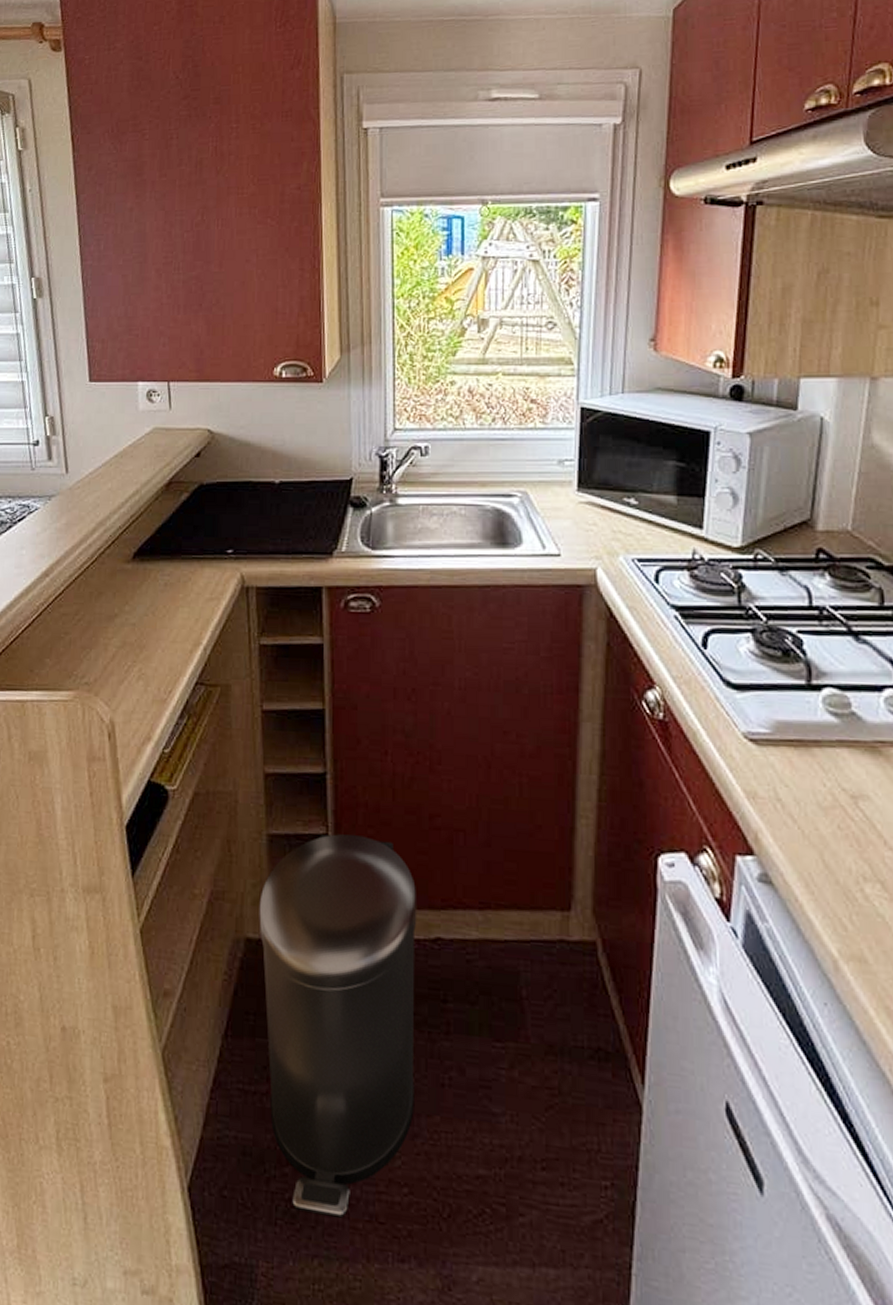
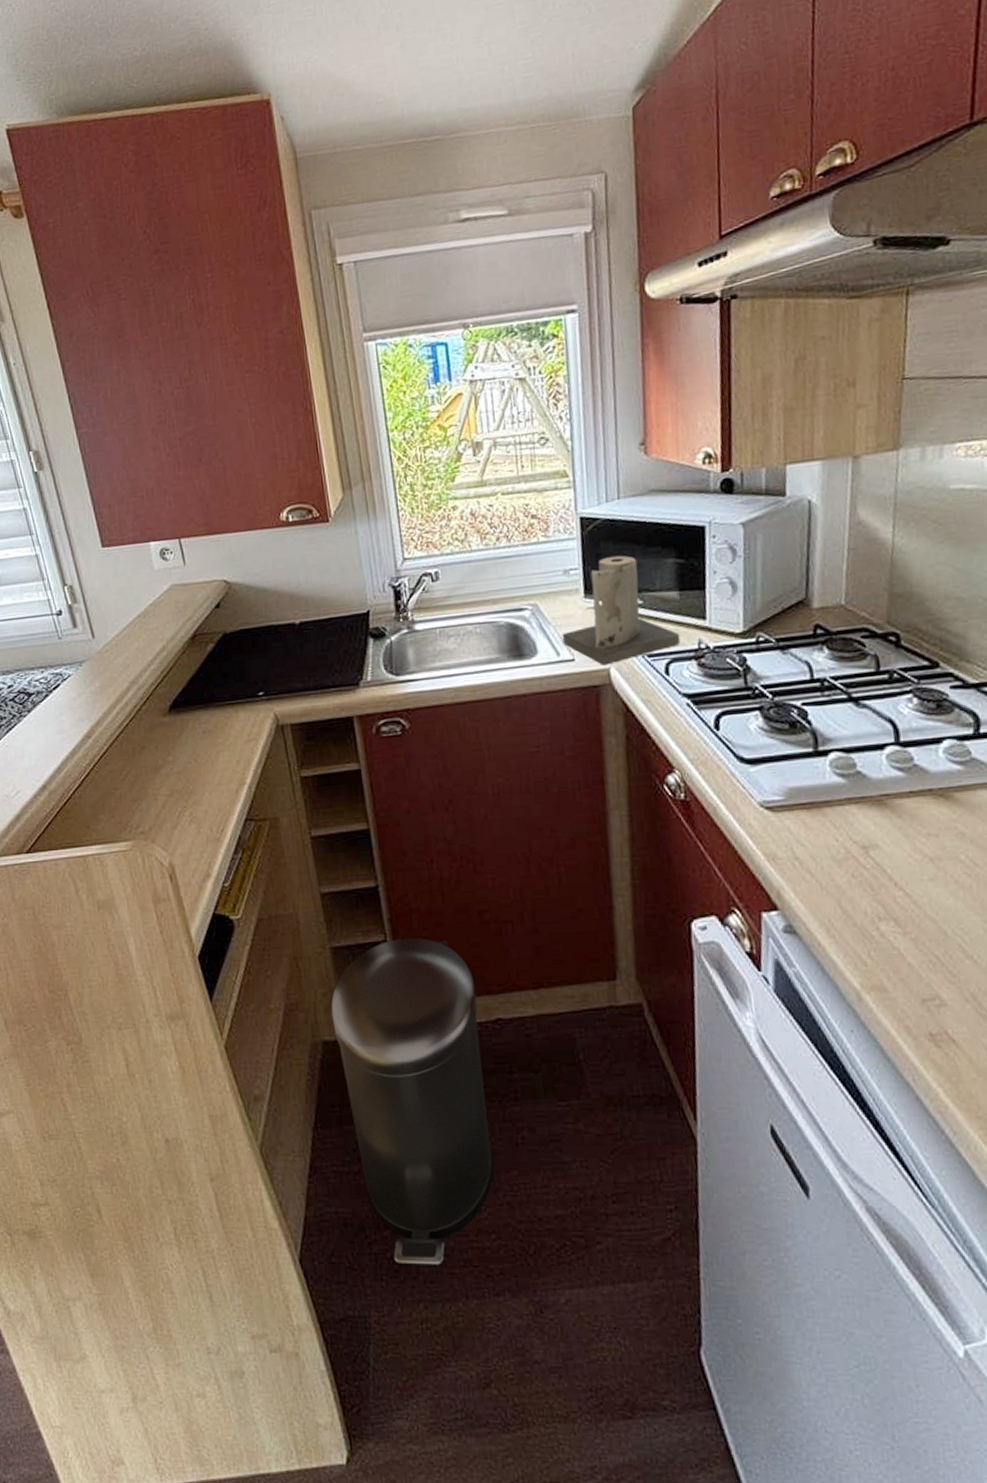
paper towel roll: none [550,451,674,565] -> present [562,555,681,666]

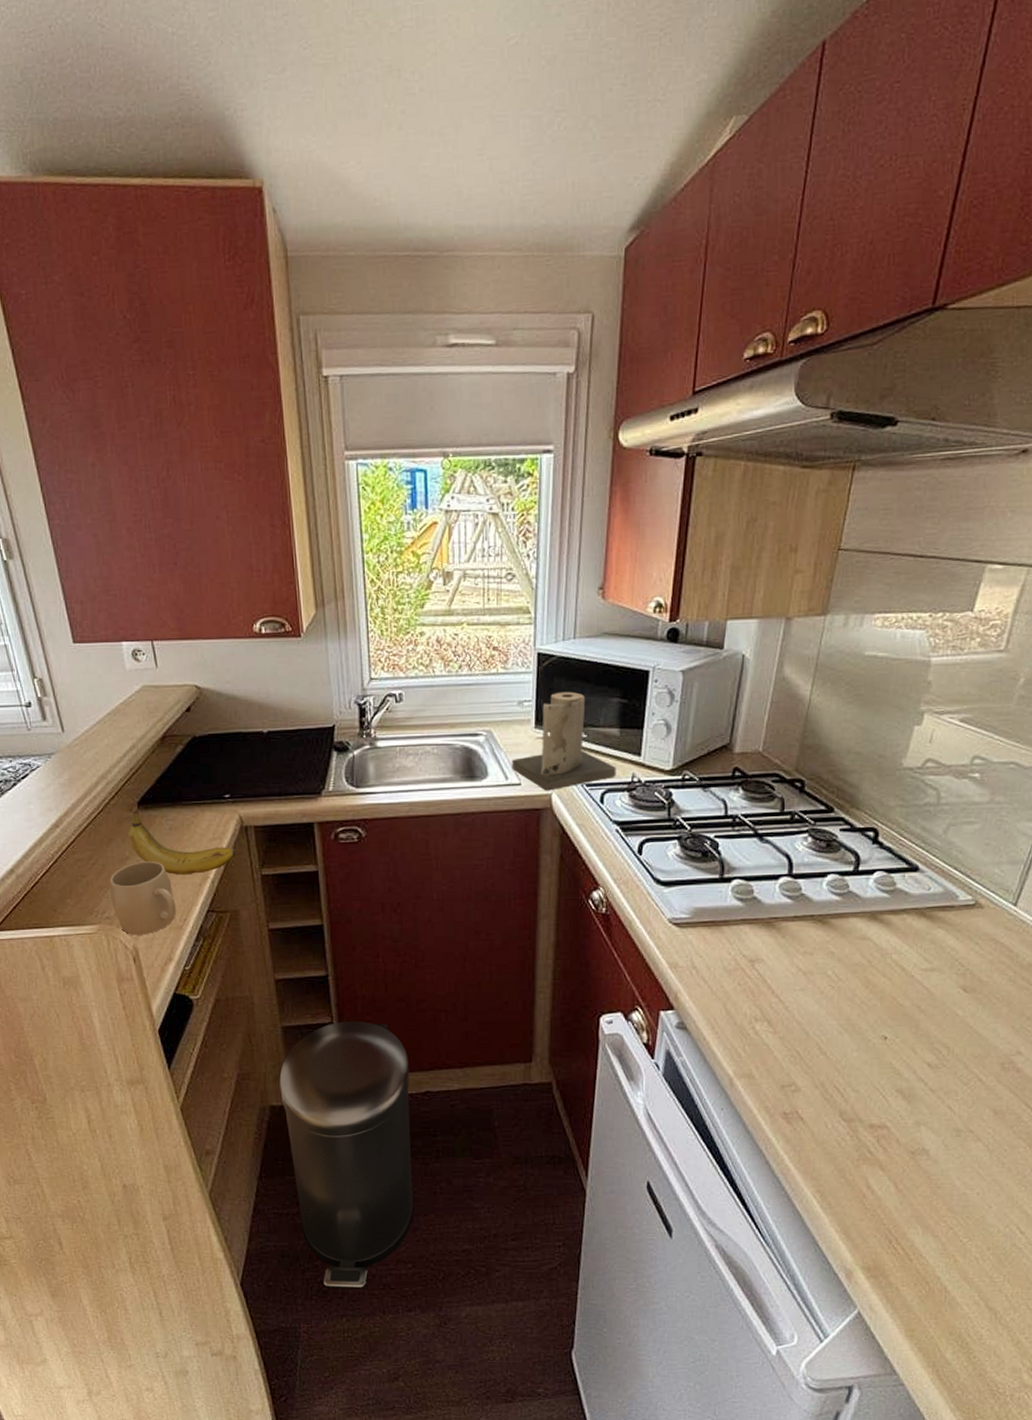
mug: none [143,768,213,851] -> present [109,861,176,935]
fruit: none [160,707,273,782] -> present [128,803,236,875]

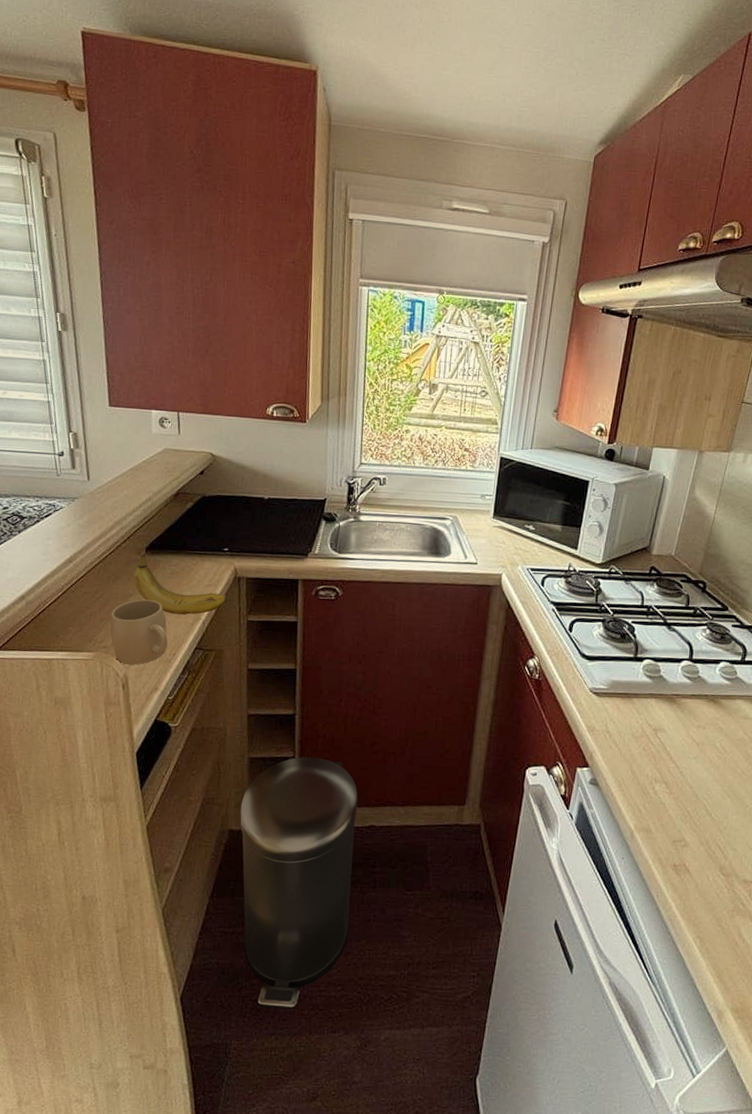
paper towel roll: present [511,691,616,791] -> none [471,490,557,571]

